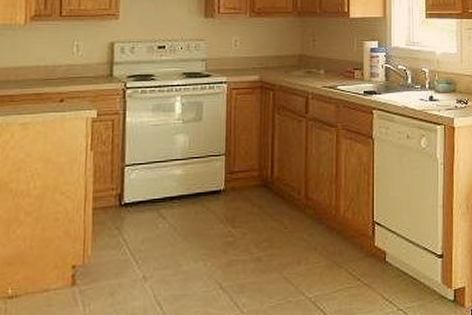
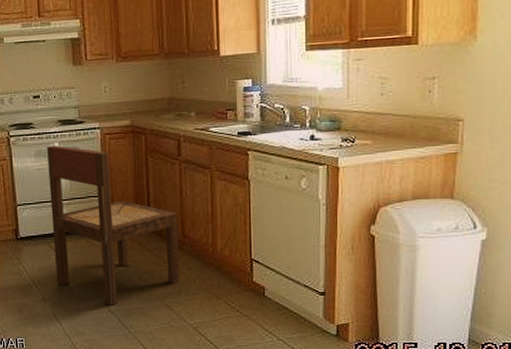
dining chair: none [162,99,302,281] -> present [47,145,180,305]

